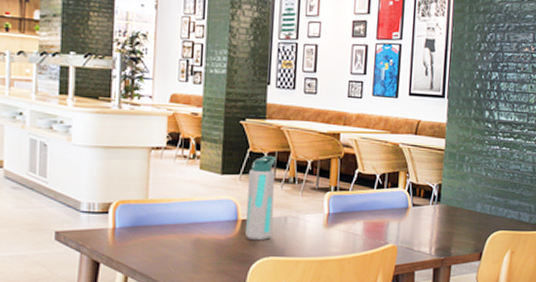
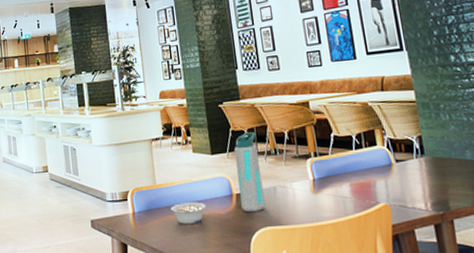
legume: none [162,223,205,246] -> present [171,202,206,224]

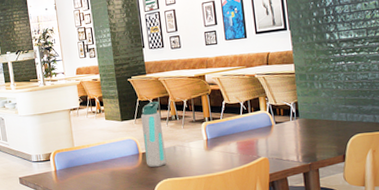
legume: present [171,202,206,224] -> none [87,160,117,179]

